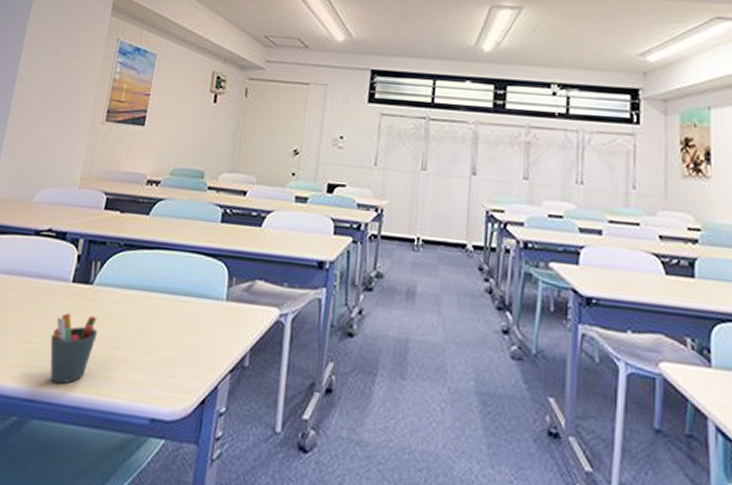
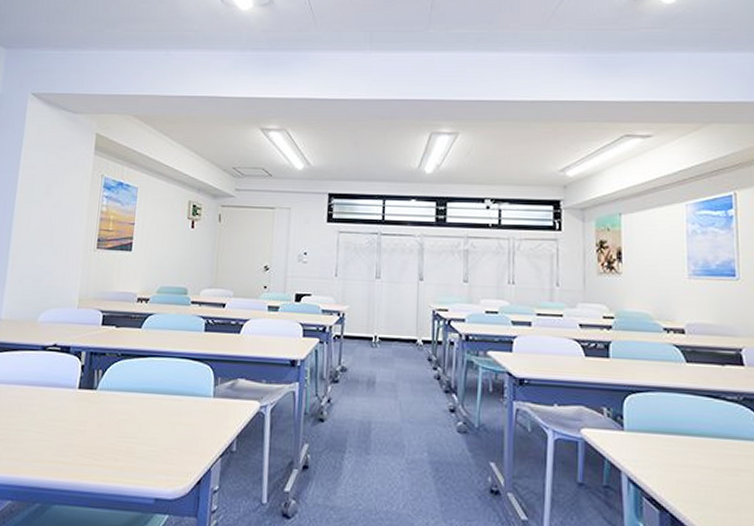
pen holder: present [50,313,98,384] -> none [63,415,105,475]

